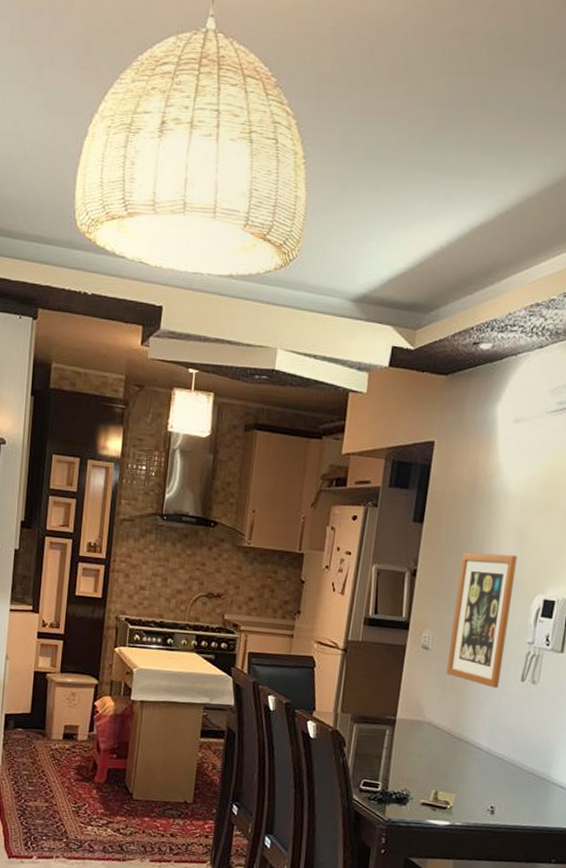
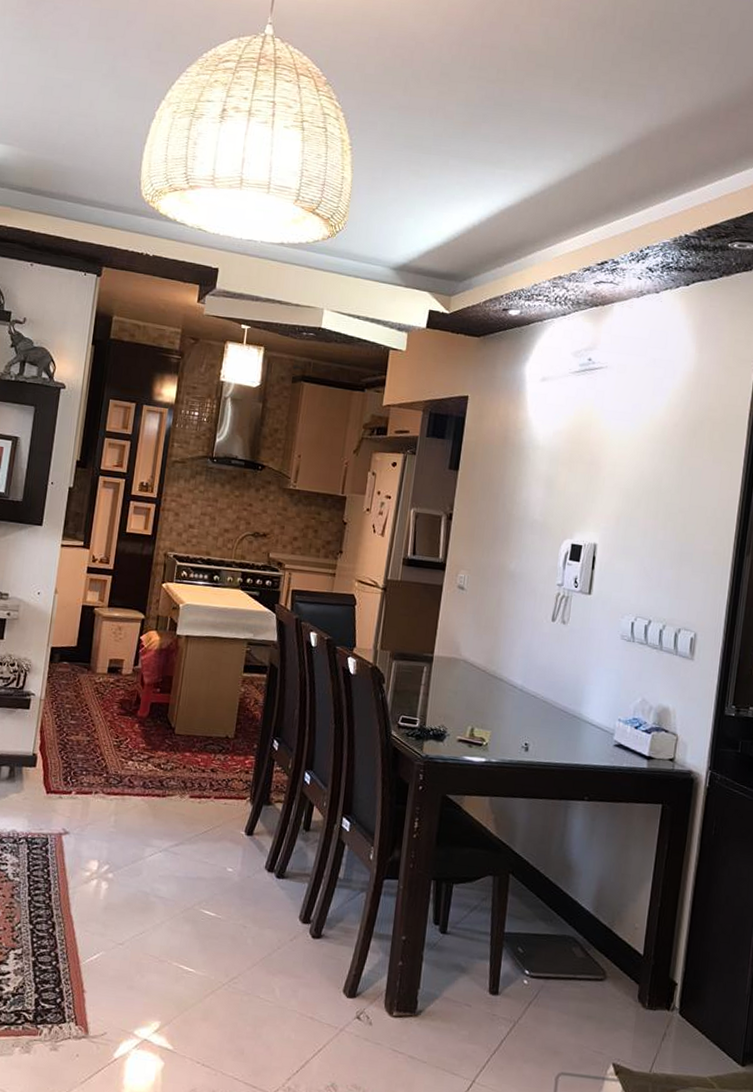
wall art: present [446,552,517,689] -> none [480,499,546,628]

